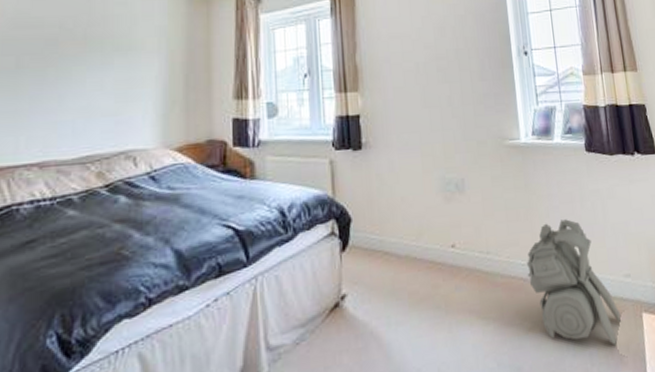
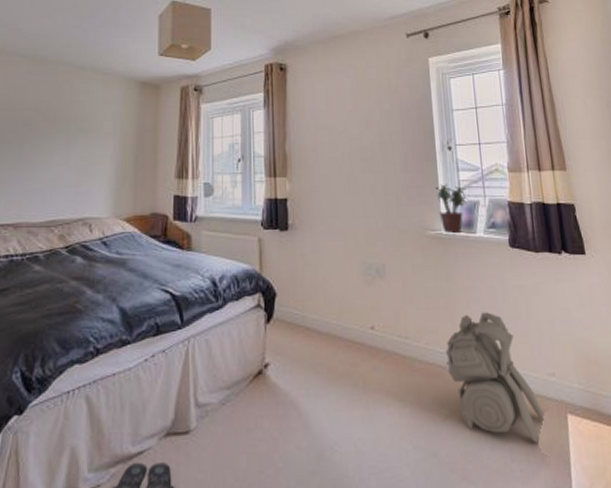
potted plant: none [511,90,545,142] -> present [434,184,468,234]

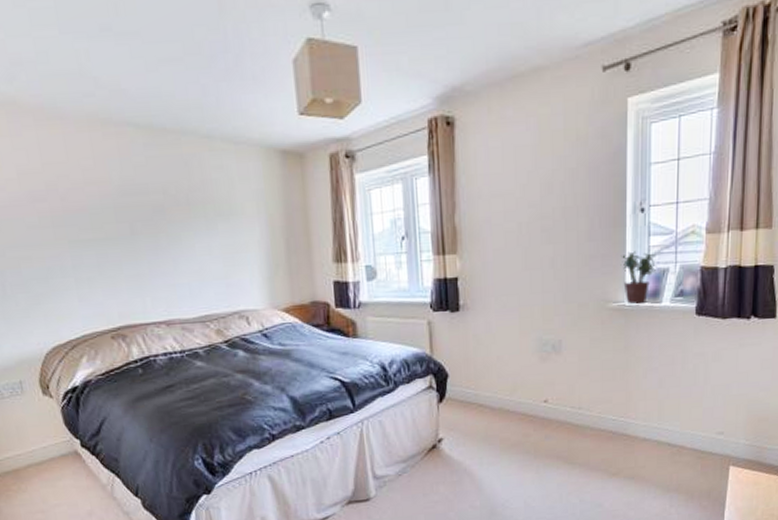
backpack: present [445,312,545,444] -> none [617,380,707,492]

